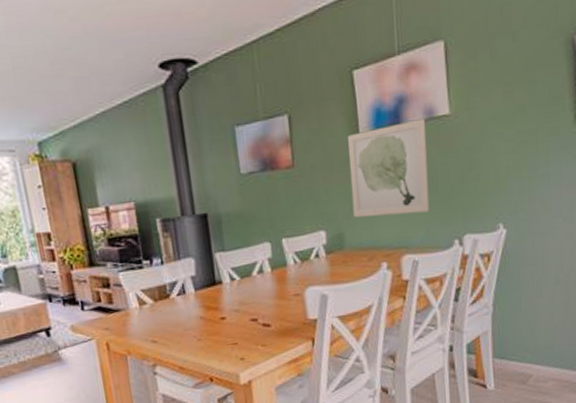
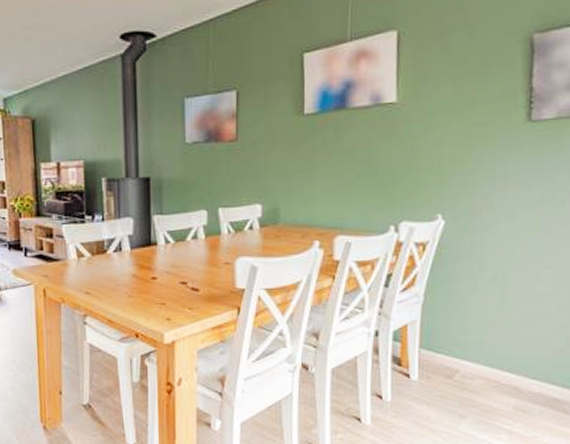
wall art: present [348,118,430,218] -> none [291,104,372,196]

